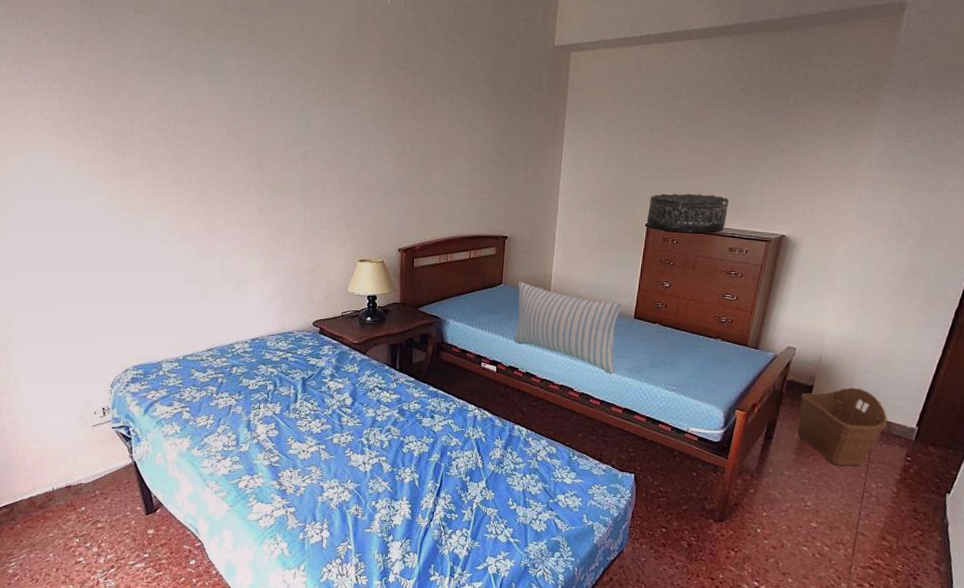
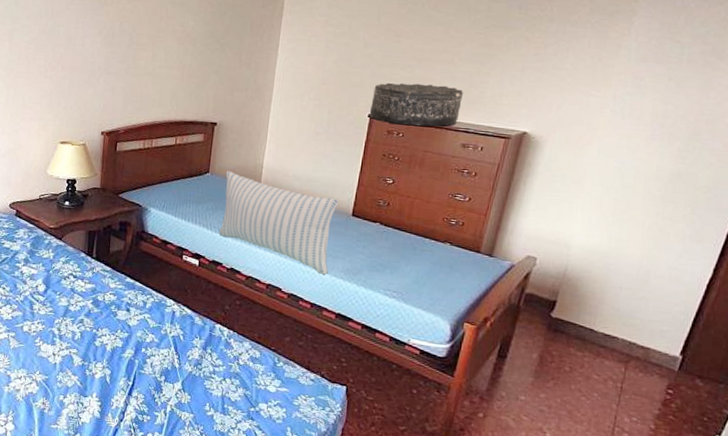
wicker basket: present [797,387,888,467] -> none [536,305,645,396]

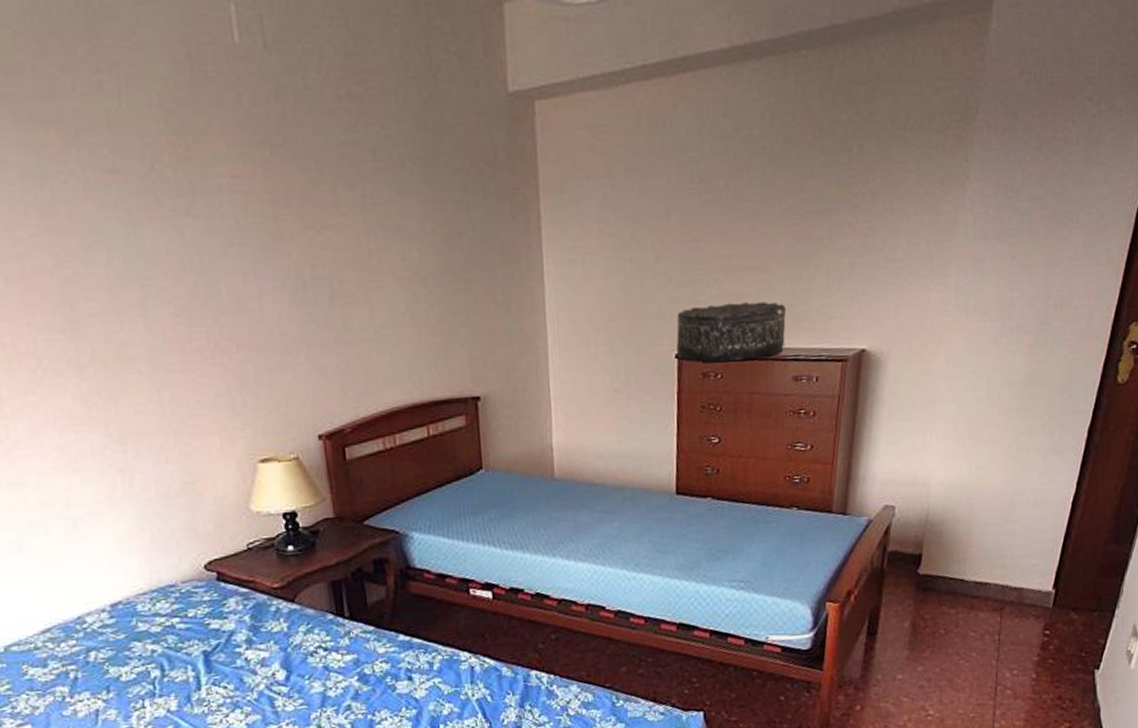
pillow: present [219,170,339,276] -> none [505,461,660,579]

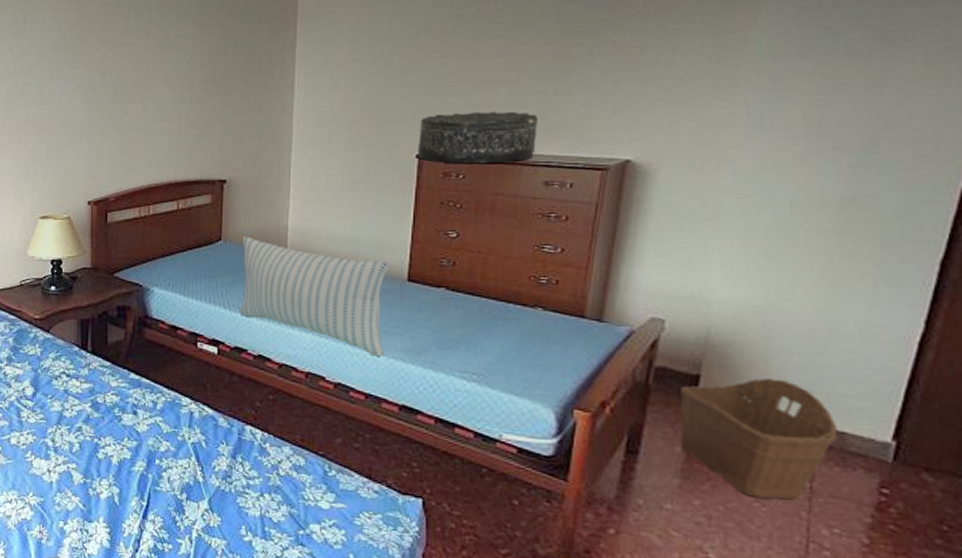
pillow: none [505,461,660,579] -> present [240,236,389,358]
wicker basket: none [907,548,1018,657] -> present [679,378,838,500]

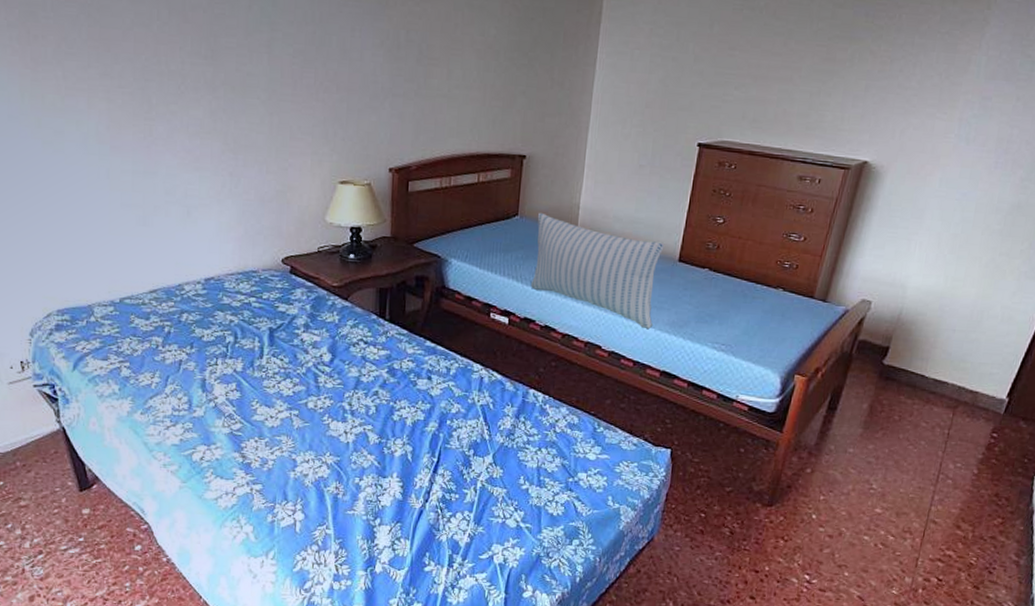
decorative box: present [417,111,538,164] -> none [698,105,802,158]
wicker basket: present [679,378,838,500] -> none [866,350,974,443]

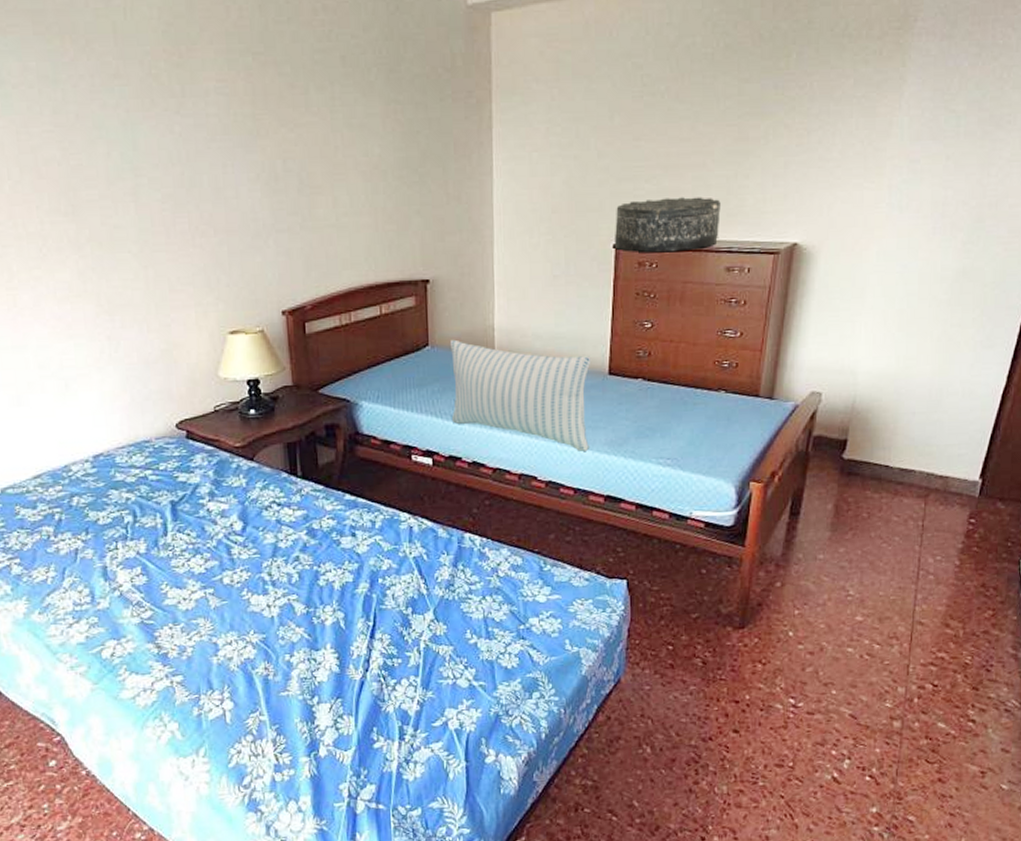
decorative box: none [698,105,802,158] -> present [614,197,721,254]

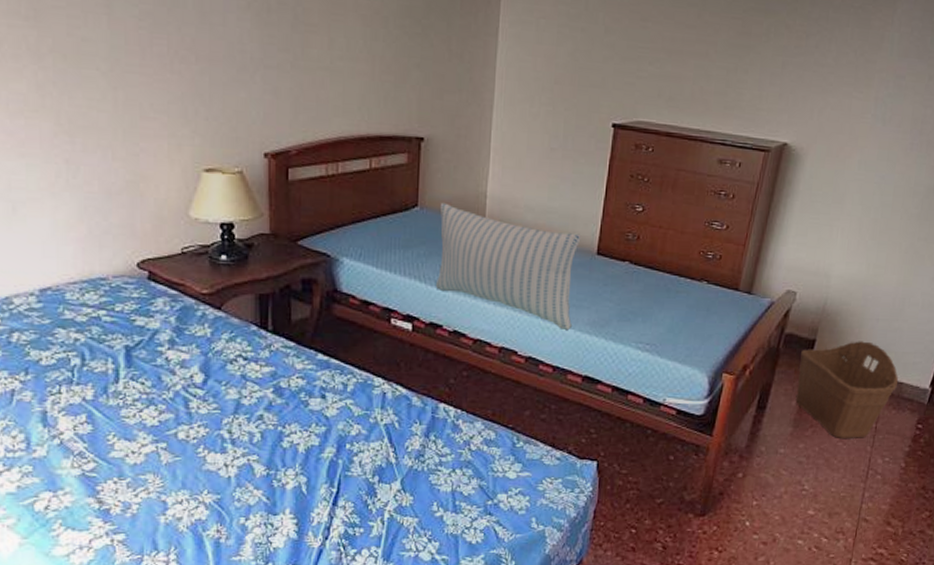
decorative box: present [614,197,721,254] -> none [613,82,719,139]
wicker basket: none [831,436,944,540] -> present [795,341,899,440]

